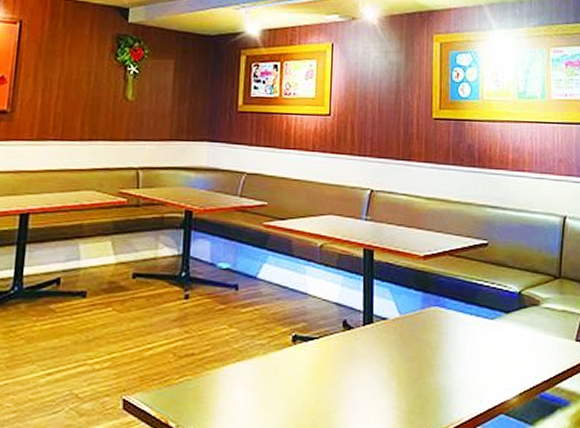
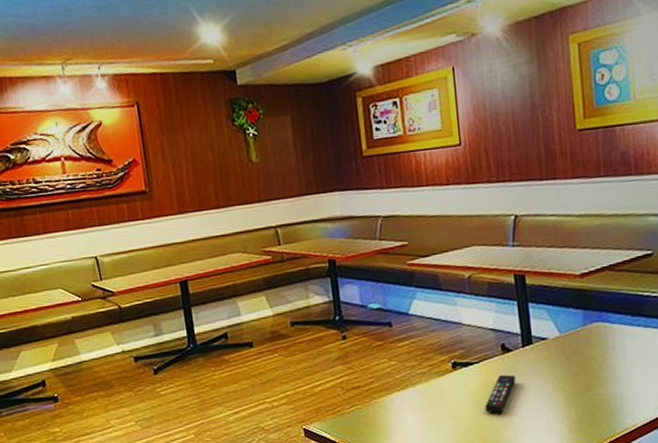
remote control: none [319,354,353,396] -> present [485,374,515,413]

